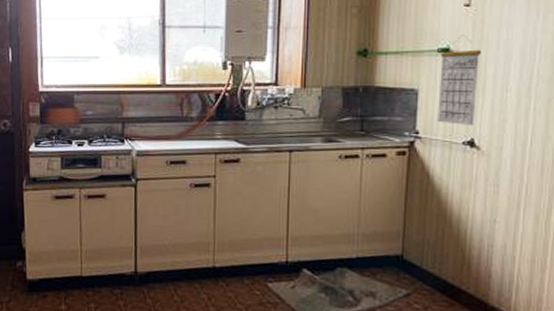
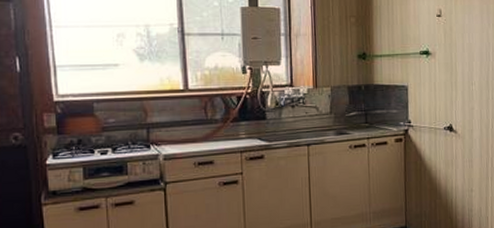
calendar: present [438,35,481,126] -> none [422,40,452,114]

